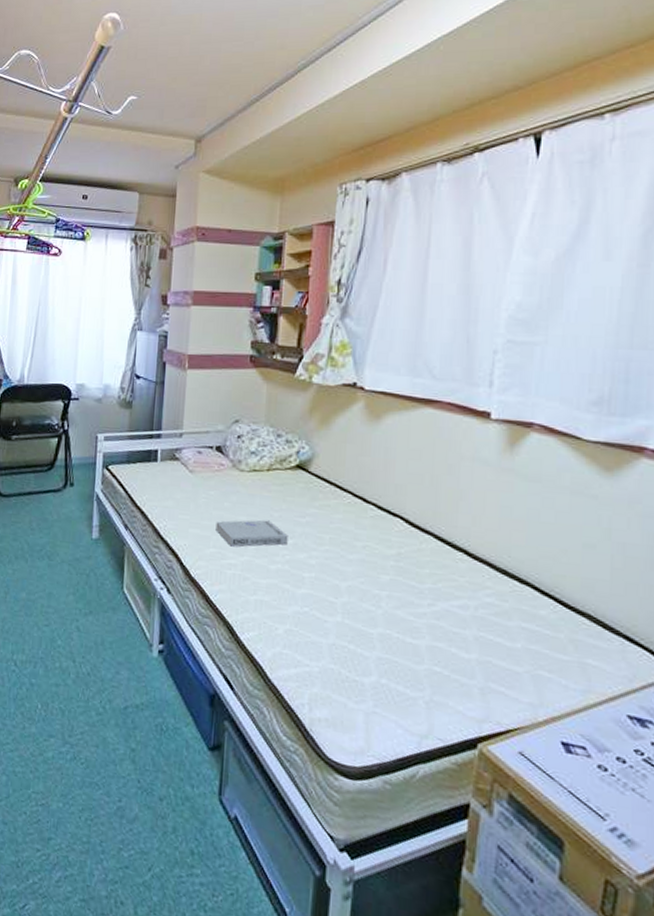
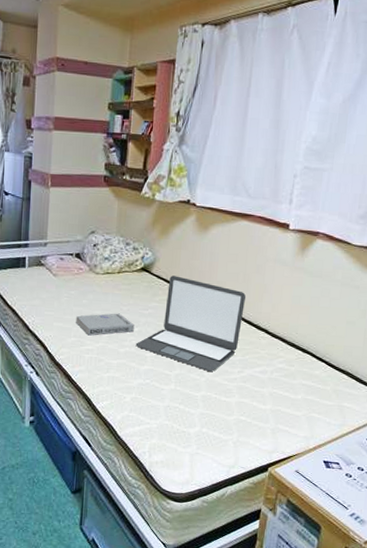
laptop: none [290,475,434,603] -> present [135,275,246,372]

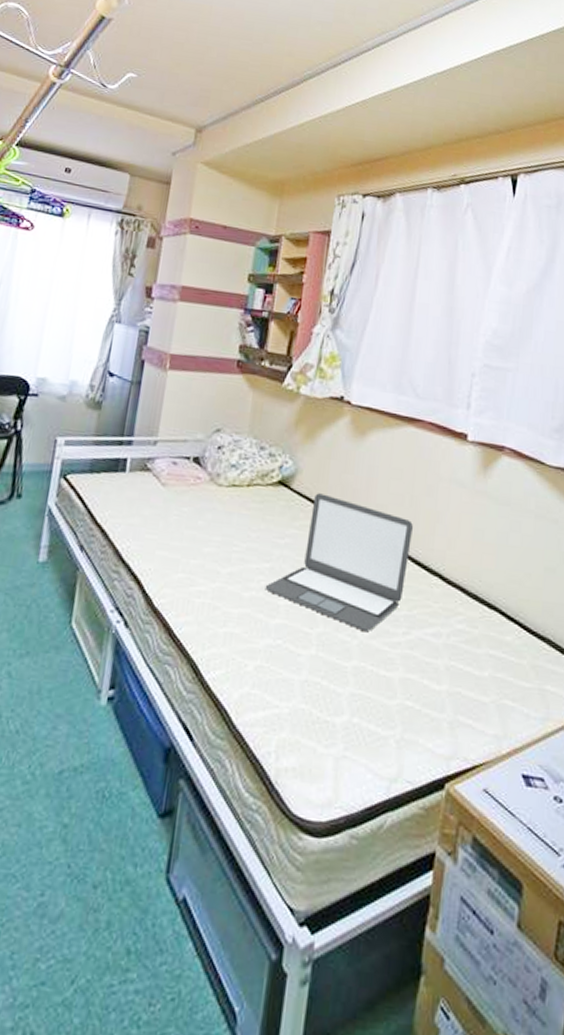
book: present [76,313,134,336] -> none [186,540,265,572]

